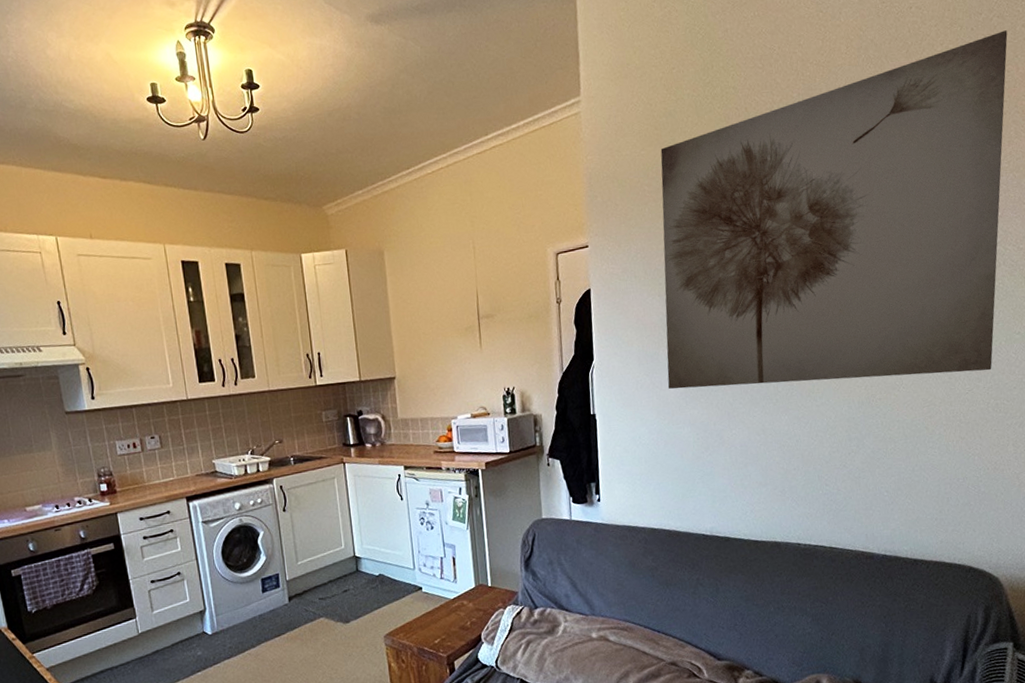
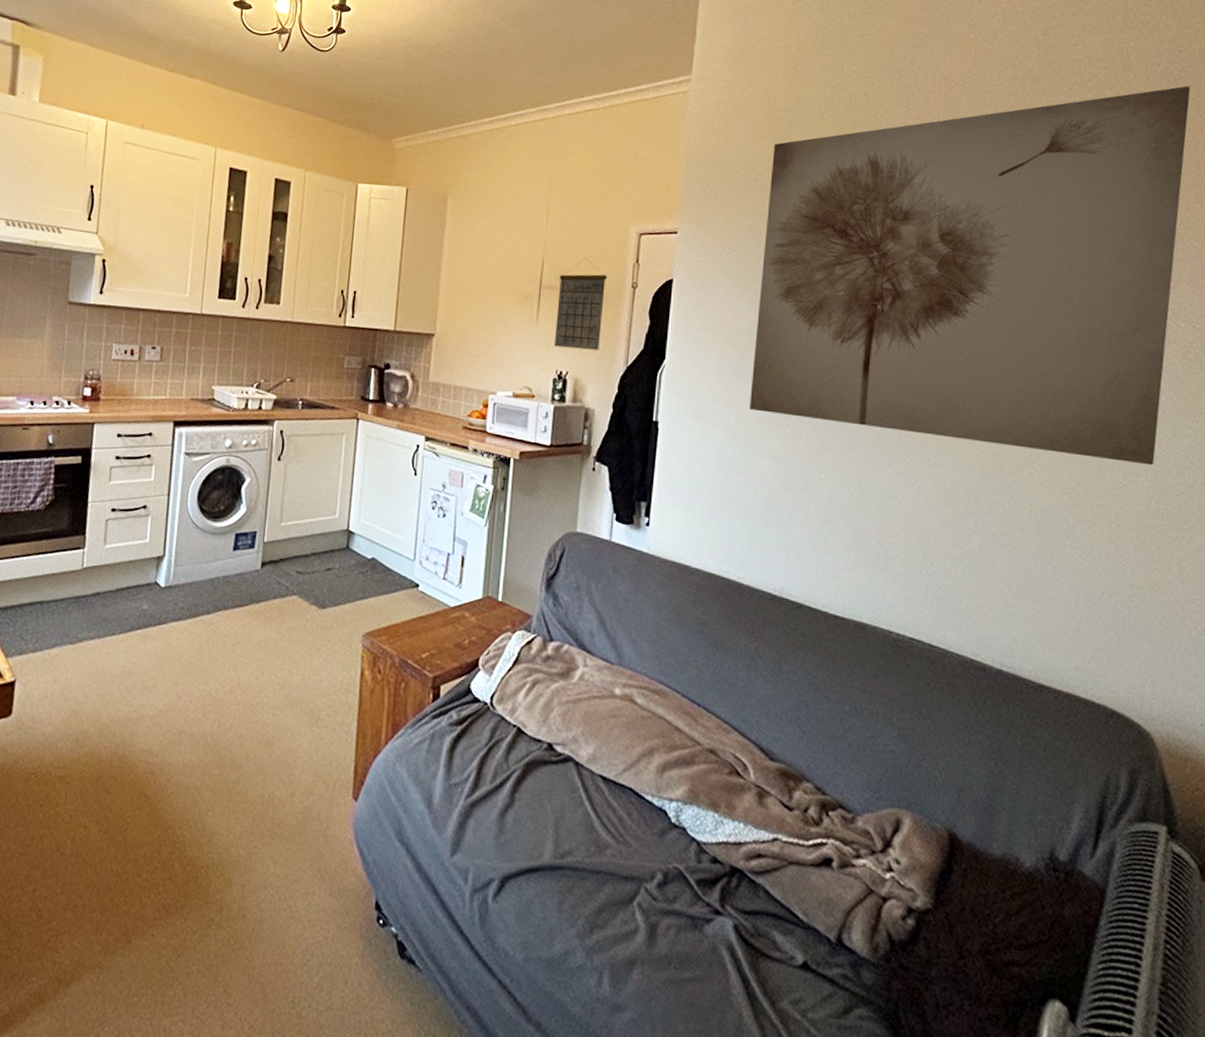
calendar: none [493,284,537,368] -> present [553,258,607,351]

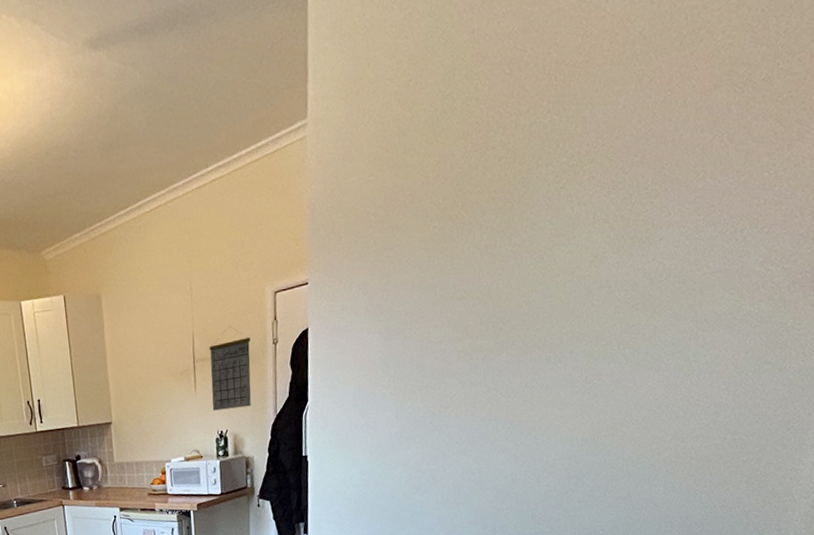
wall art: present [748,86,1191,466] -> none [382,9,805,430]

